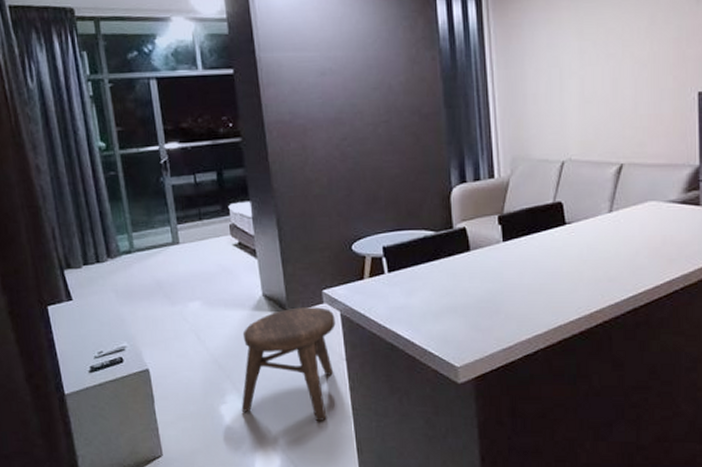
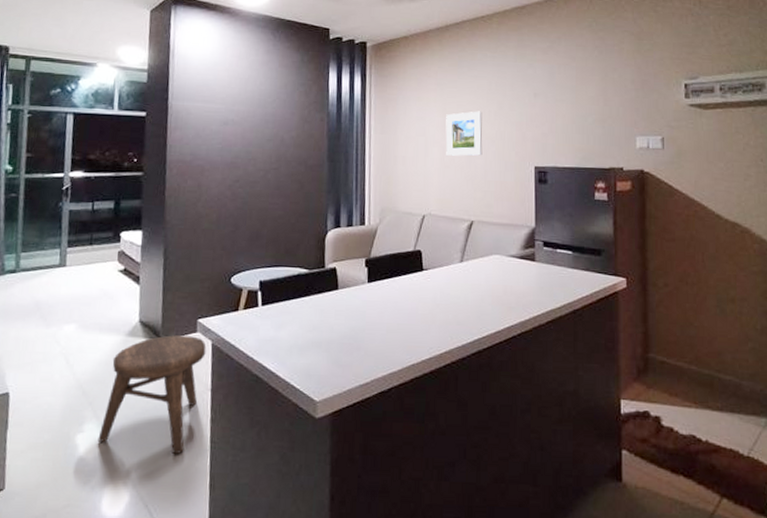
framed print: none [584,28,631,88] -> present [445,111,483,156]

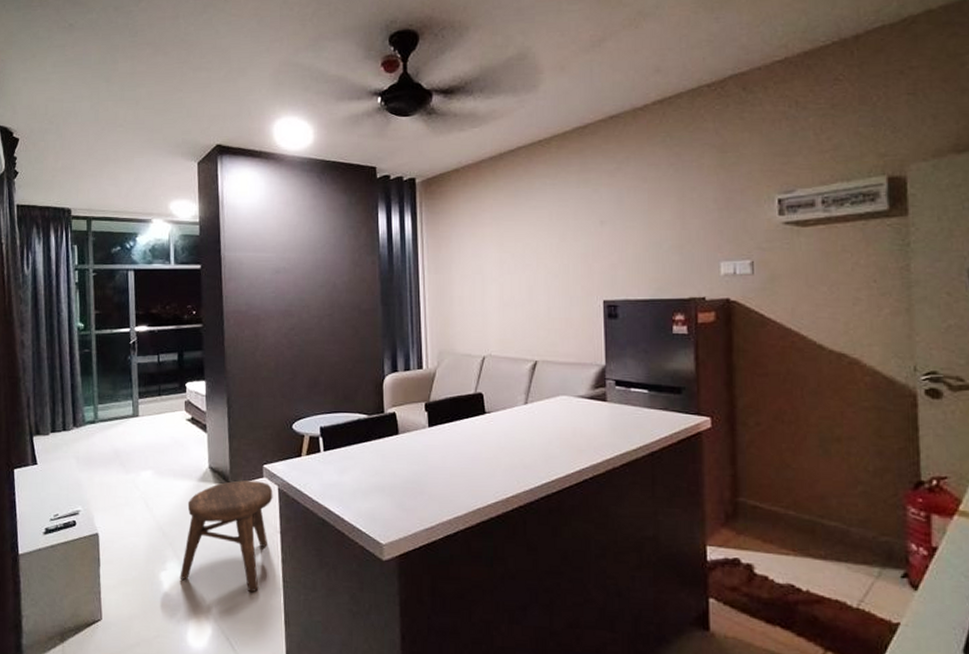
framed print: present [445,111,483,156] -> none [504,244,545,293]

